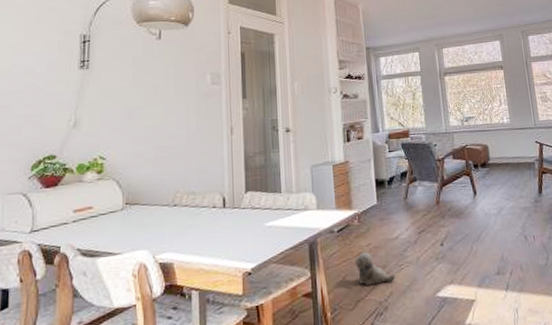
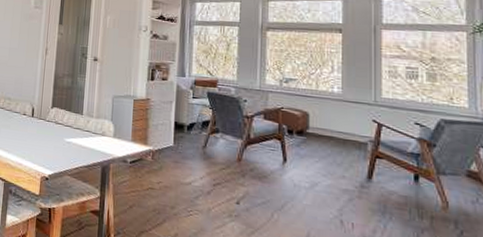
plush toy: present [355,252,396,286] -> none [143,188,183,225]

